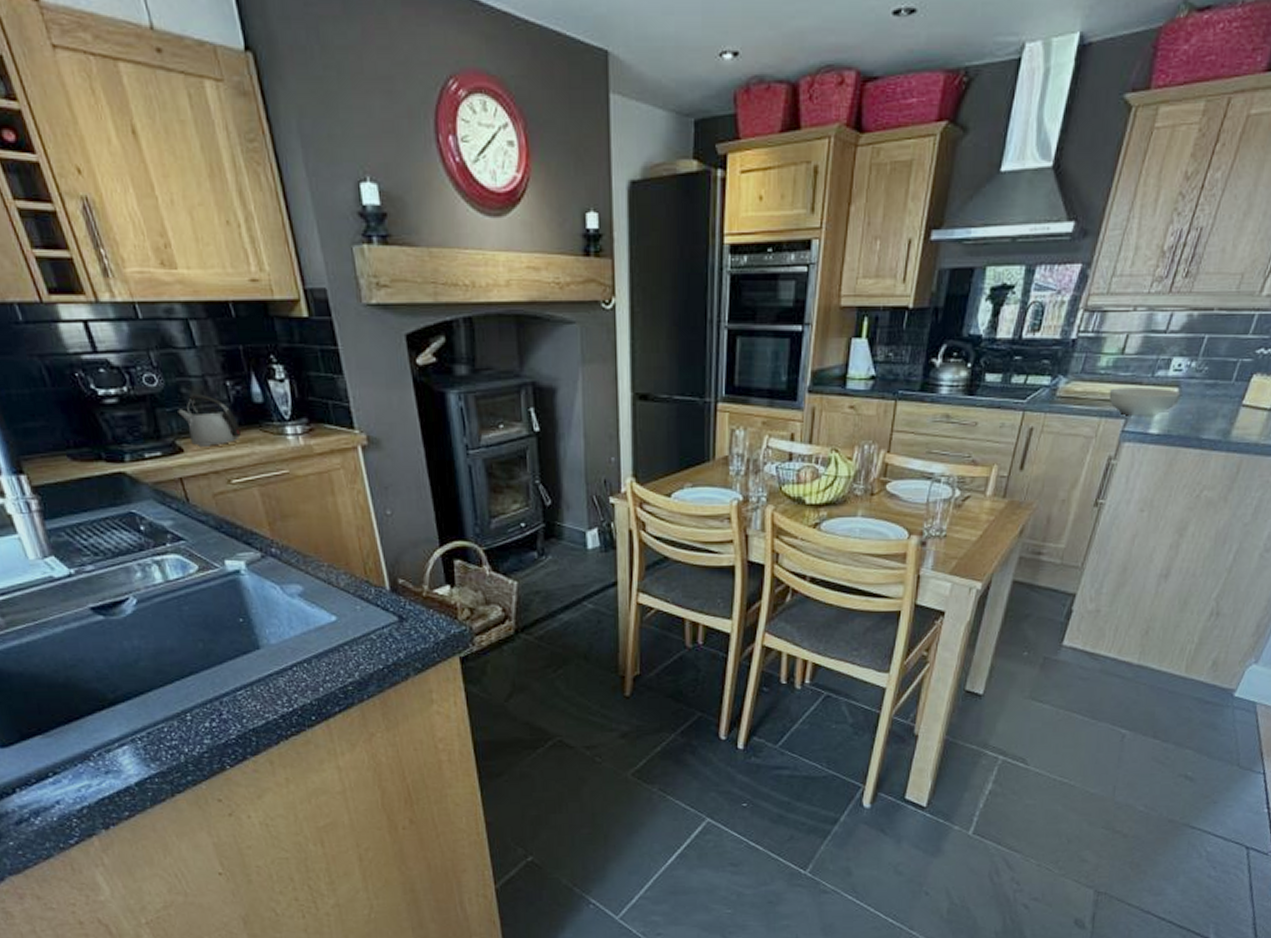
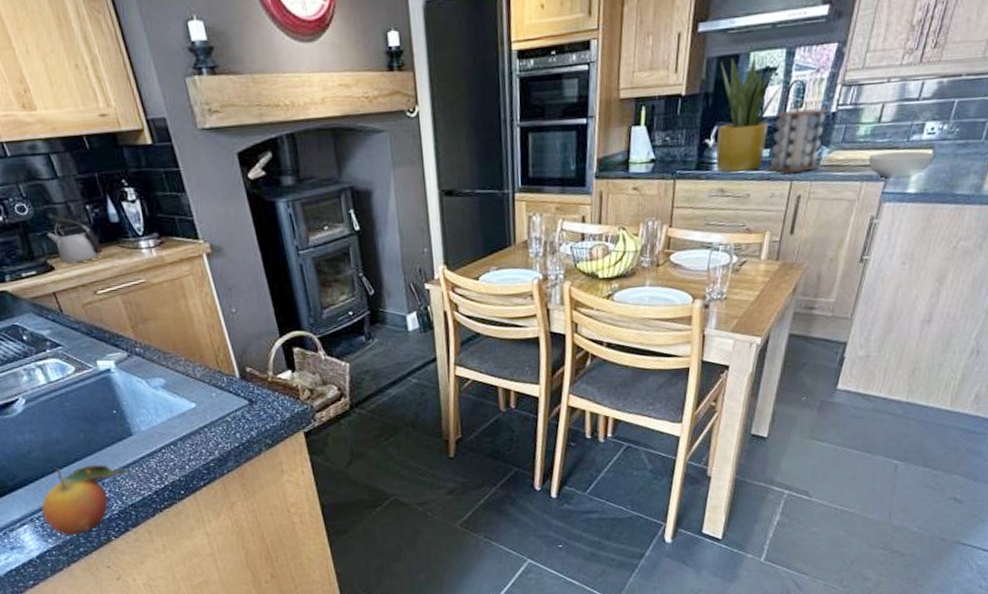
fruit: none [146,679,253,761] -> present [41,464,130,536]
planter: none [941,265,1021,396] -> present [715,50,784,173]
spice rack: none [999,322,1069,402] -> present [768,99,829,174]

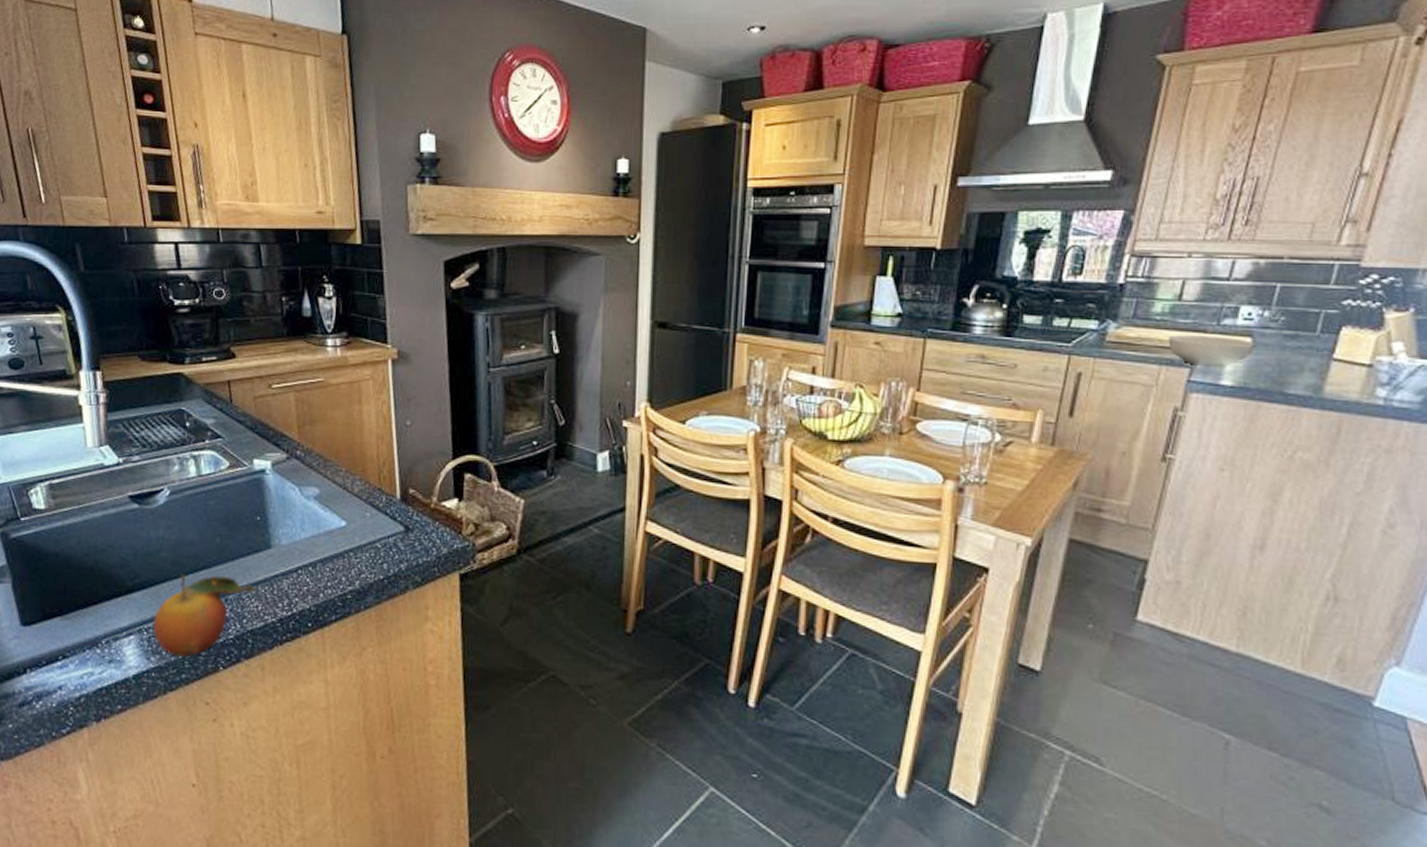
kettle: present [47,218,102,265] -> none [237,307,287,355]
planter: present [715,50,784,173] -> none [975,210,1059,338]
spice rack: present [768,99,829,174] -> none [1040,266,1115,346]

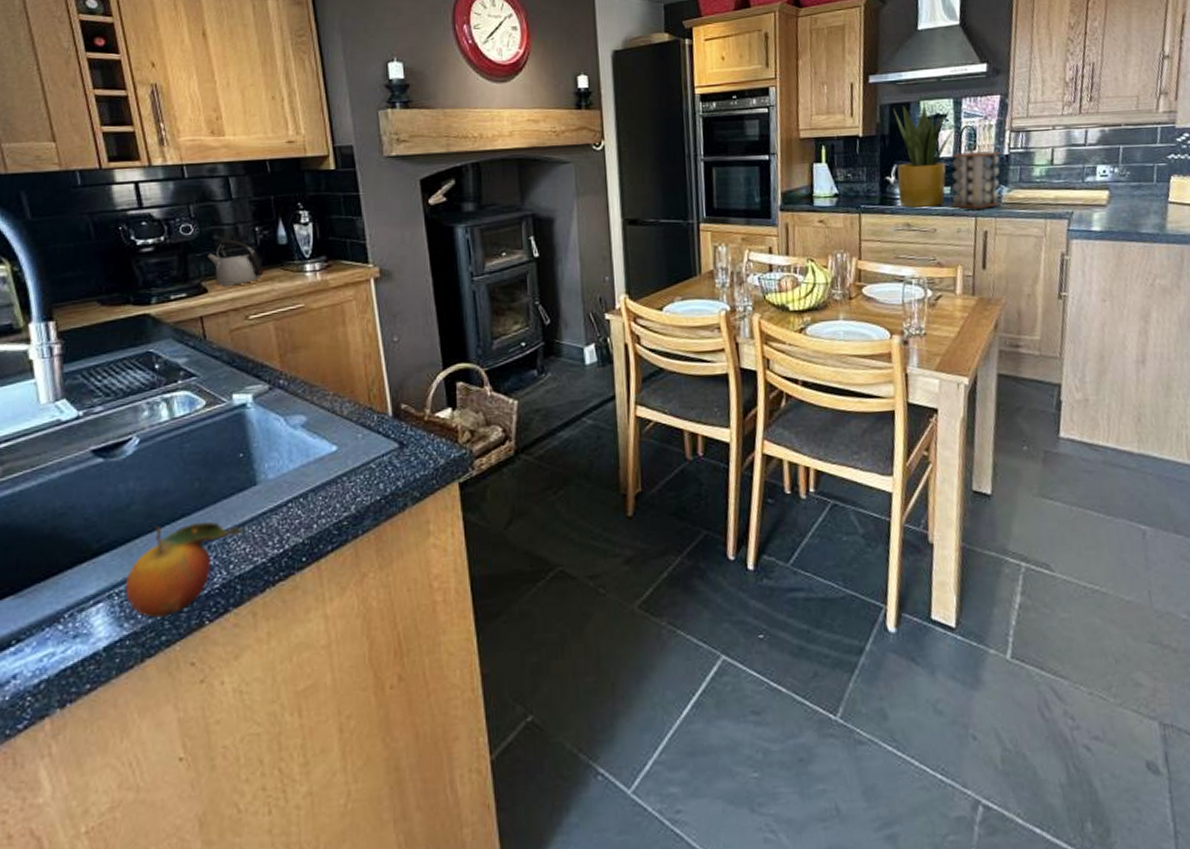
kettle: none [237,307,287,355] -> present [207,239,263,288]
planter: none [975,210,1059,338] -> present [893,99,955,208]
spice rack: none [1040,266,1115,346] -> present [951,143,1002,210]
bowl: present [1168,335,1253,368] -> none [1048,191,1111,217]

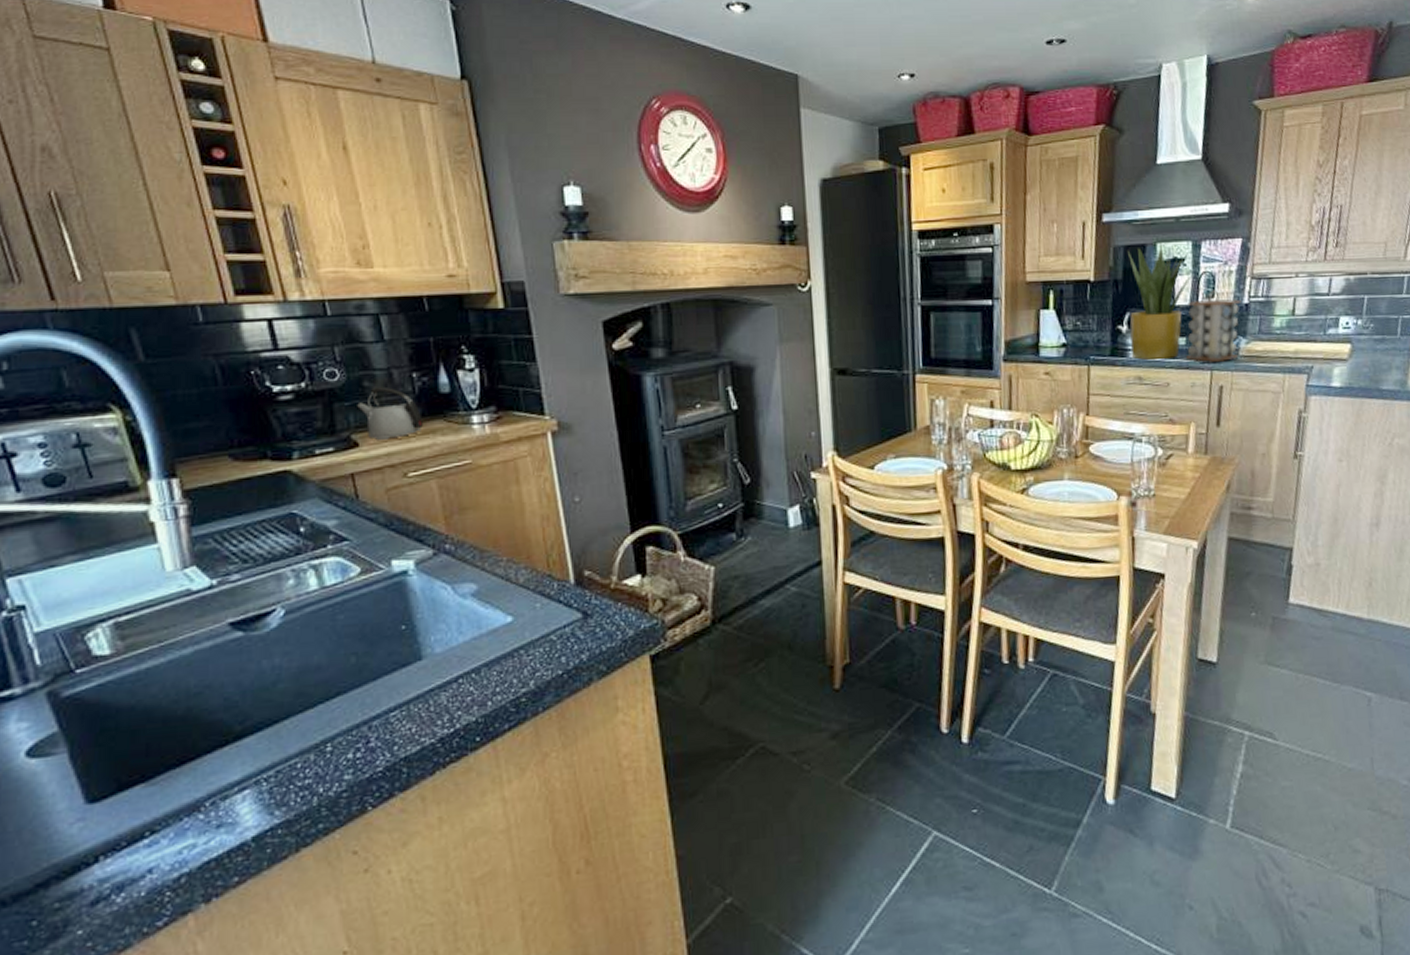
fruit: present [126,521,245,618] -> none [276,700,410,805]

